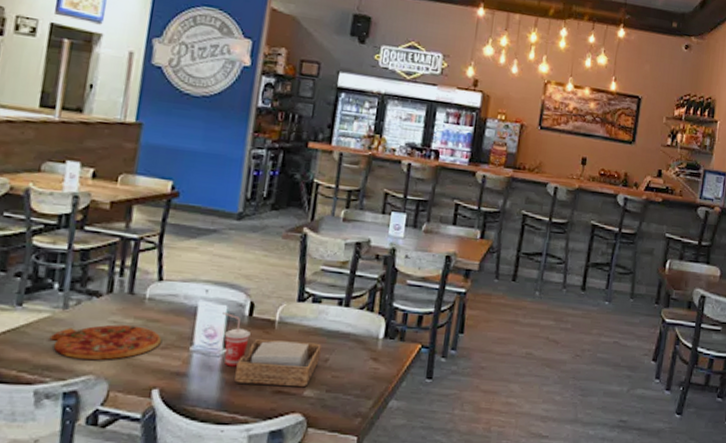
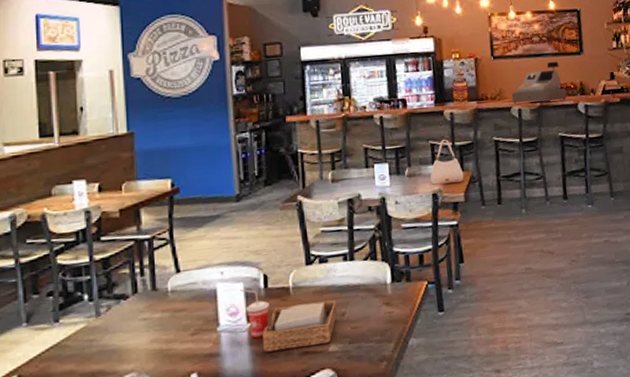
pizza: present [49,324,161,361] -> none [89,318,190,361]
handbag: none [446,201,484,251] -> present [429,139,464,185]
cash register: none [550,144,609,188] -> present [511,61,567,104]

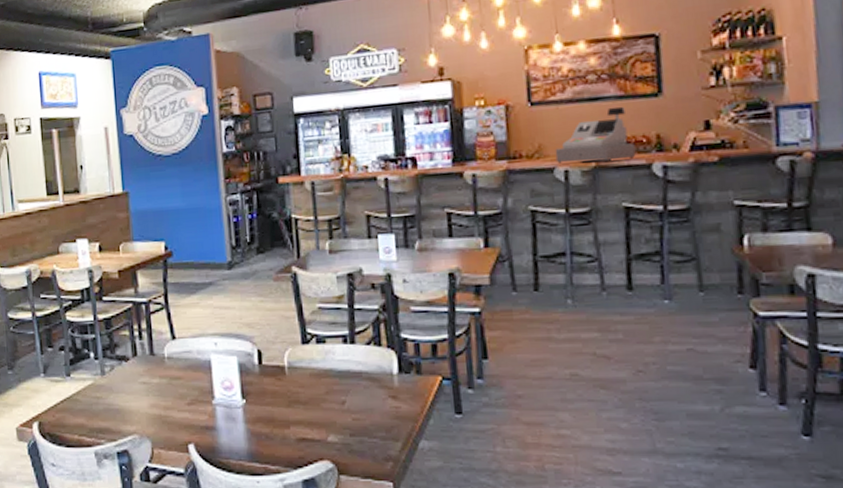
beverage cup: present [240,288,269,339] -> none [234,362,264,417]
napkin holder: present [262,300,337,353] -> none [257,385,337,434]
handbag: present [429,139,464,185] -> none [445,206,490,263]

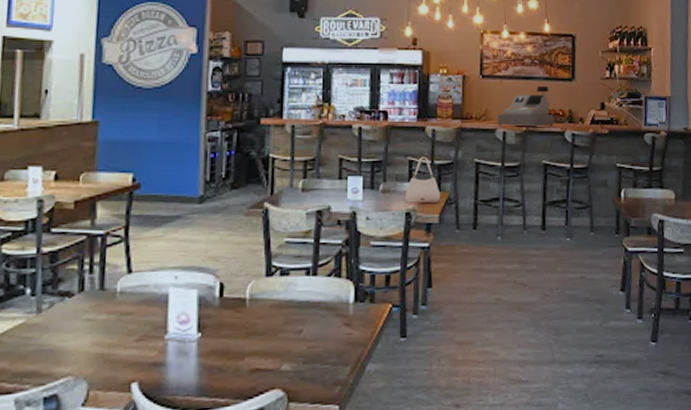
handbag: none [445,206,490,263] -> present [404,156,441,204]

